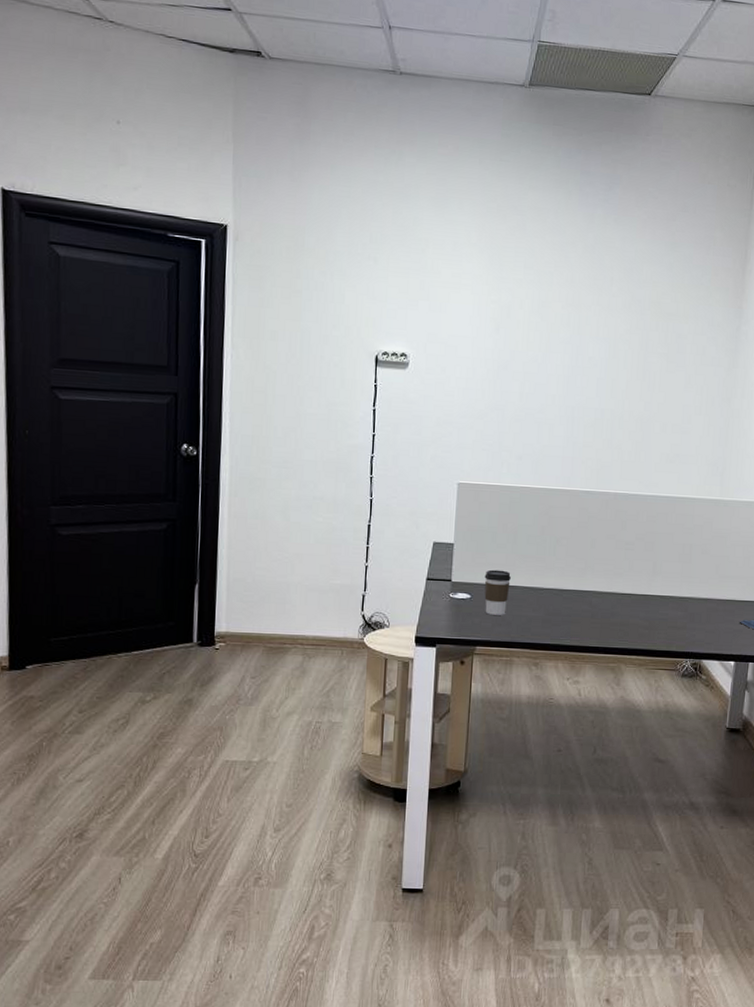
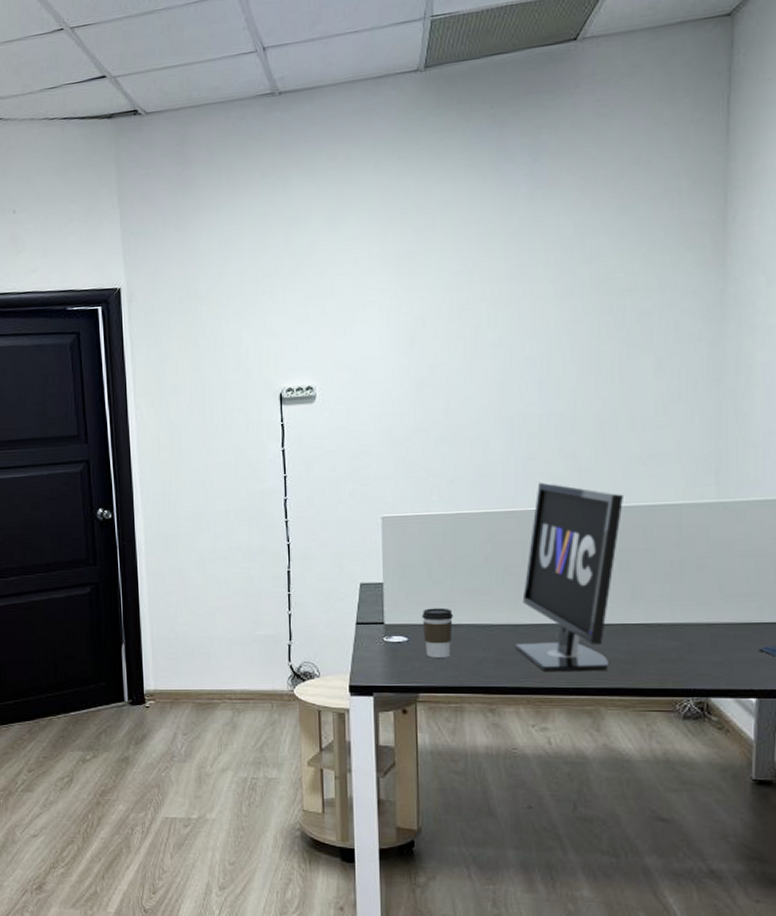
monitor: none [559,467,653,633] -> present [515,482,623,672]

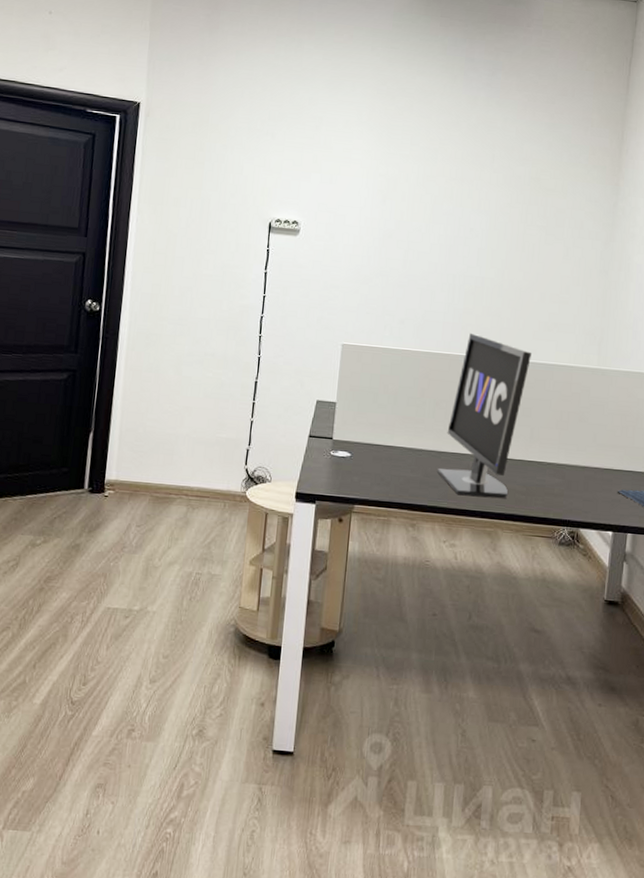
coffee cup: present [422,608,453,658] -> none [364,429,391,475]

